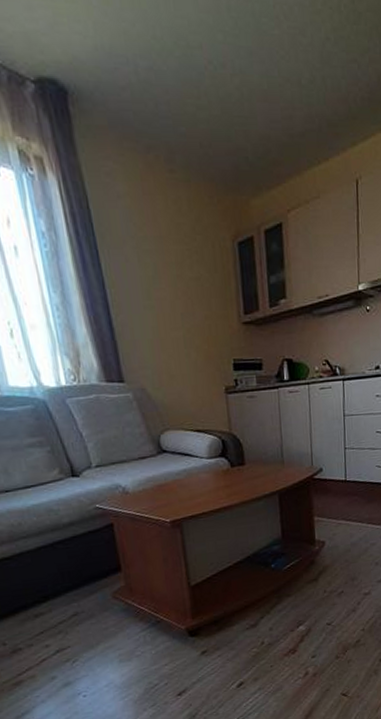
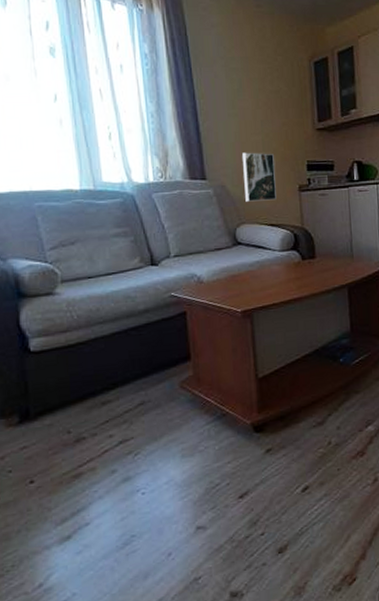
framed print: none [162,350,202,406] -> present [242,152,277,202]

